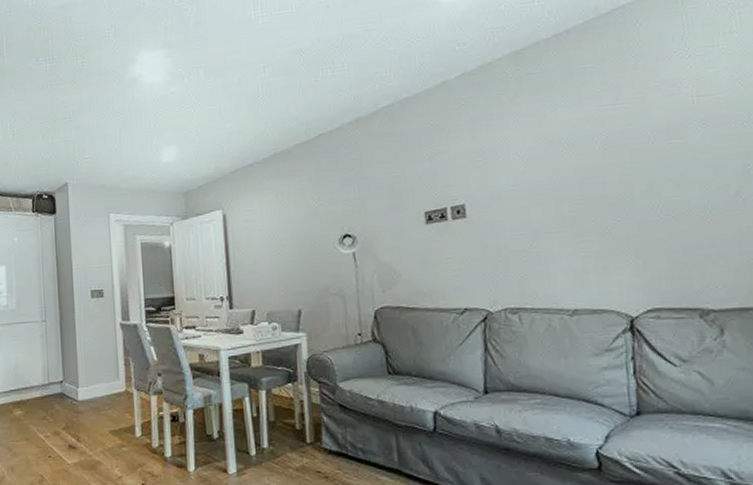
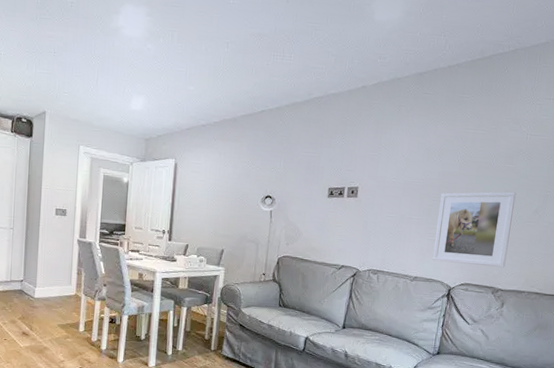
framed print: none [585,174,710,285] -> present [432,191,517,268]

